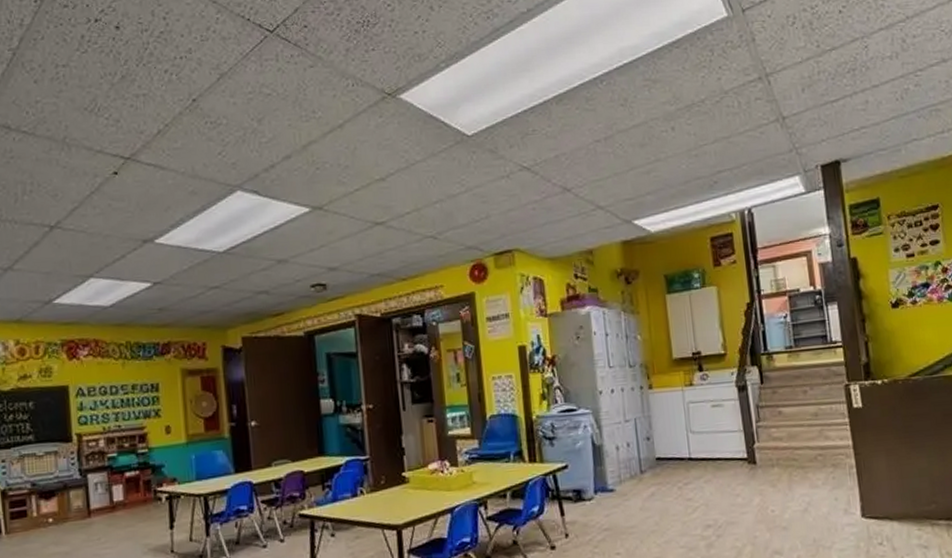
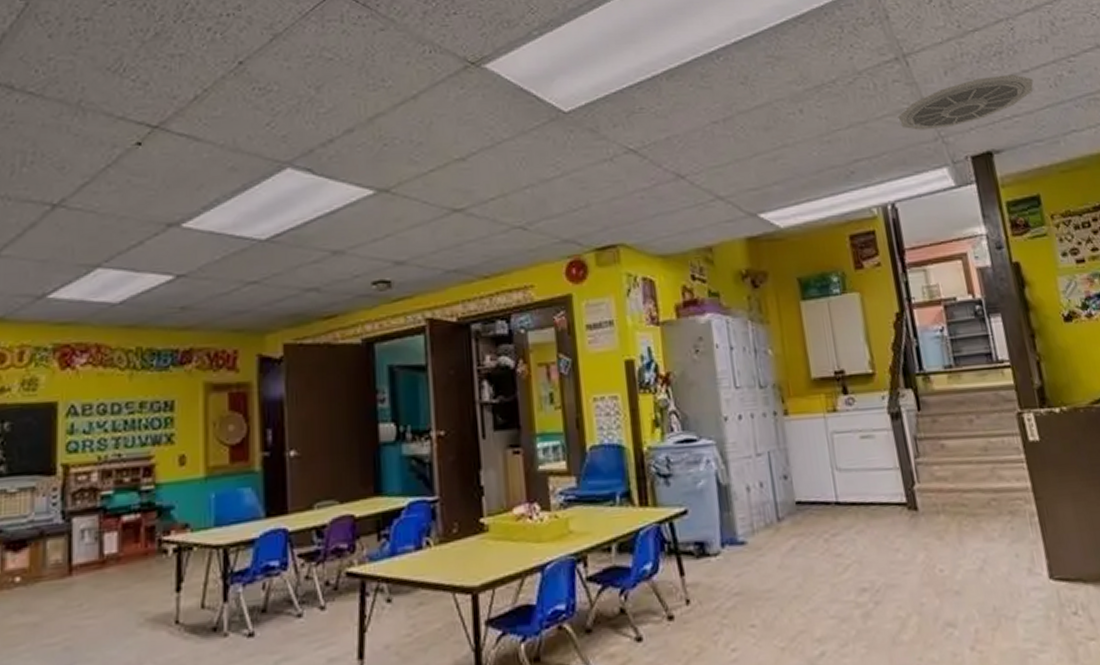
ceiling vent: none [758,89,882,143] -> present [897,74,1034,130]

